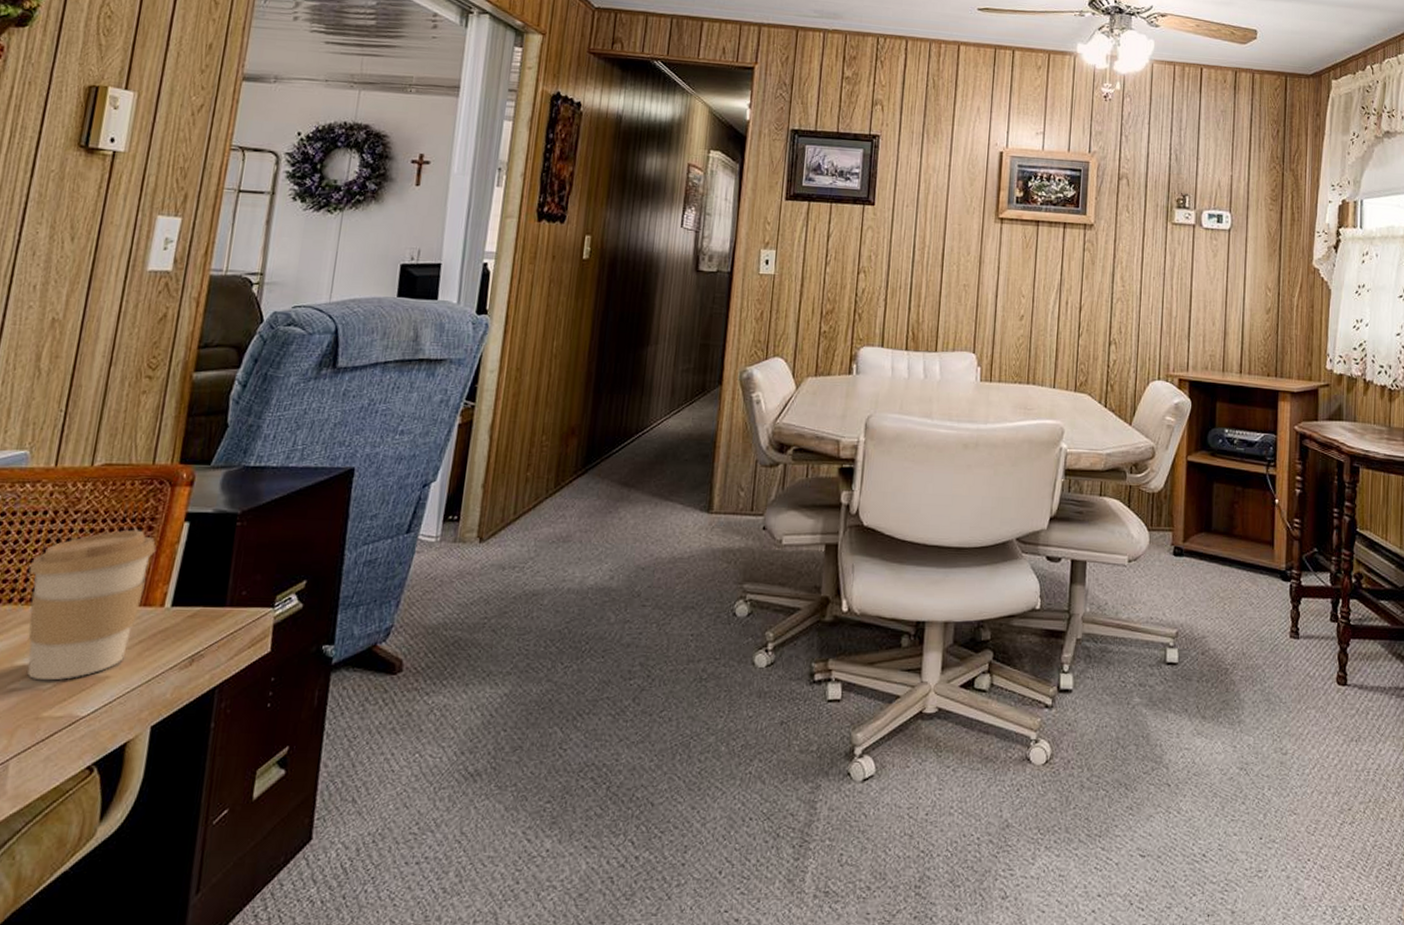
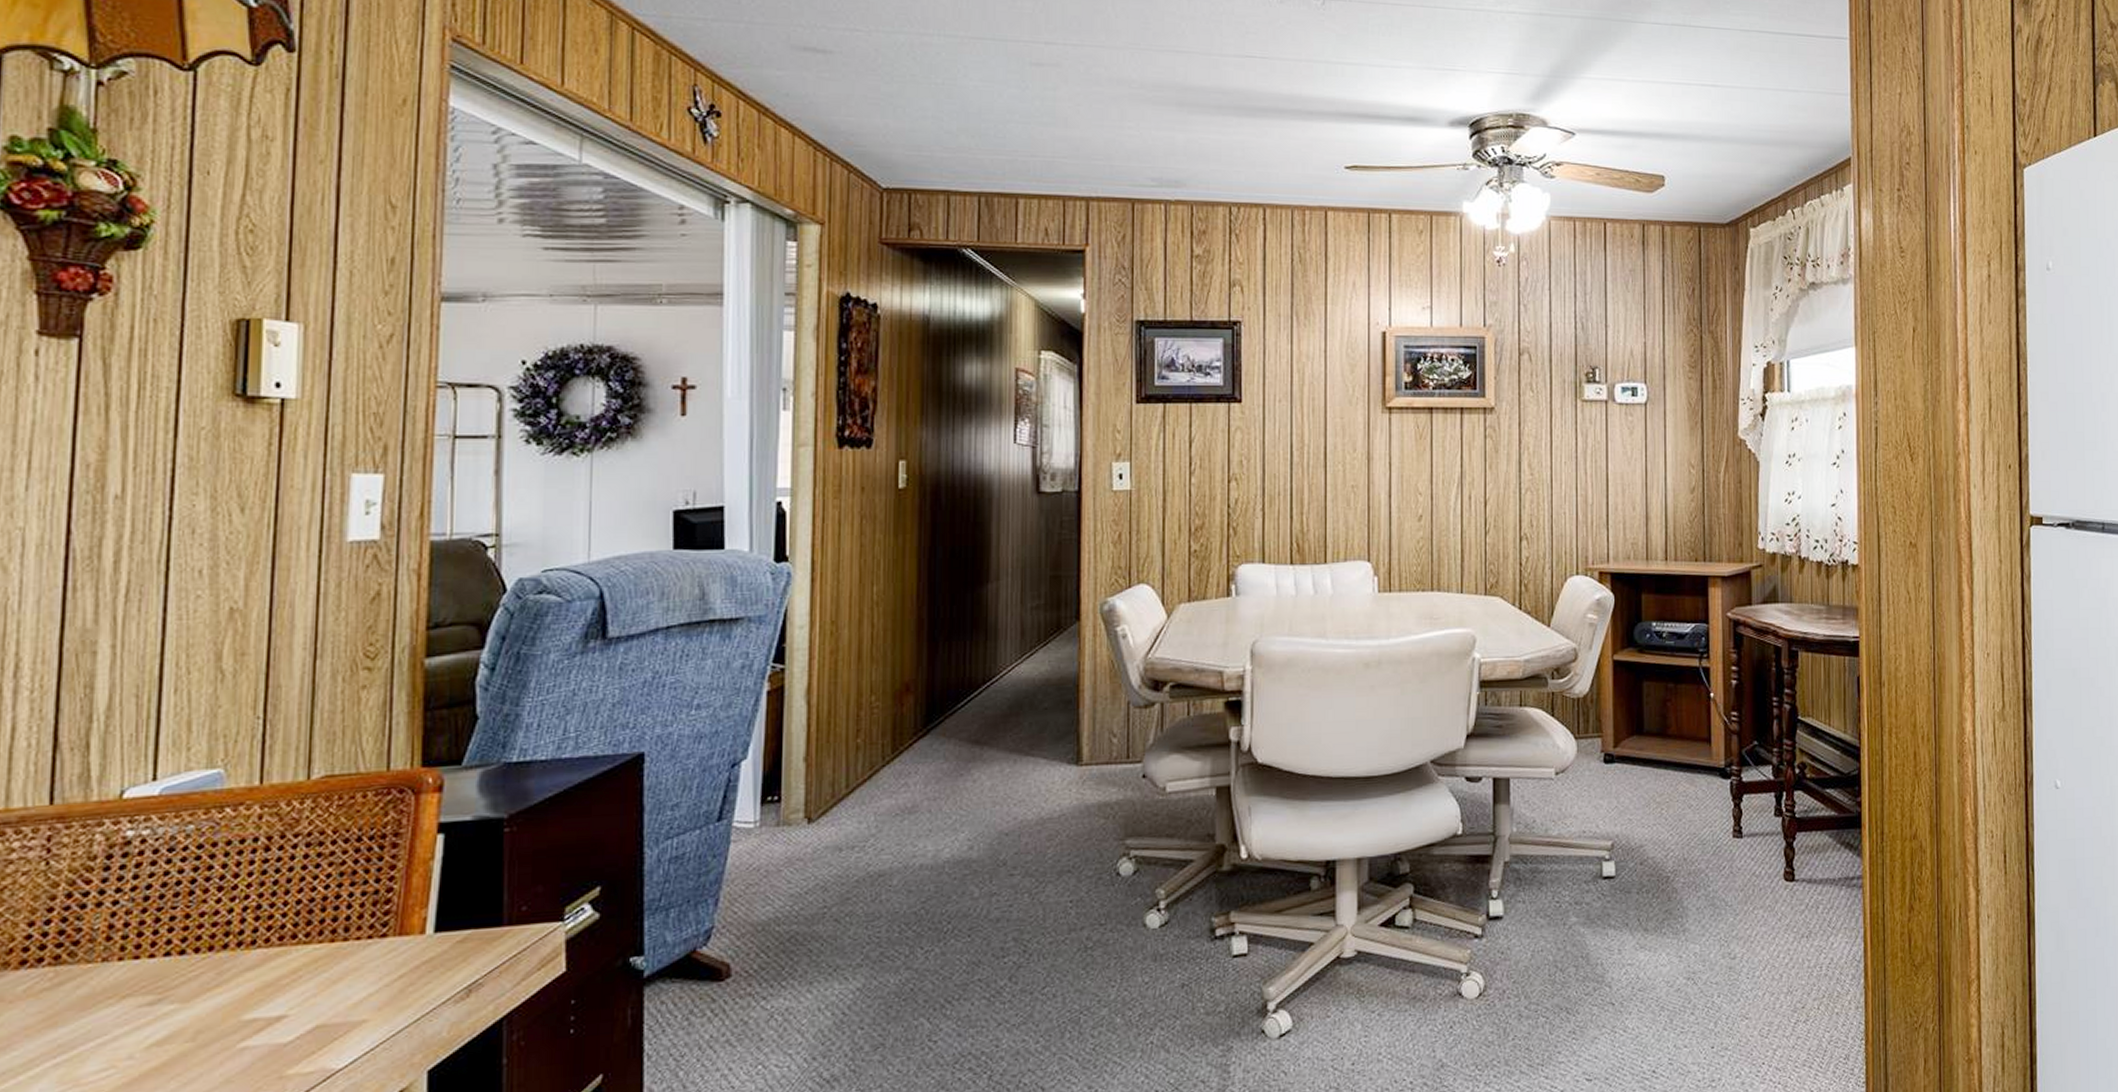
coffee cup: present [27,530,157,681] -> none [244,848,406,1035]

